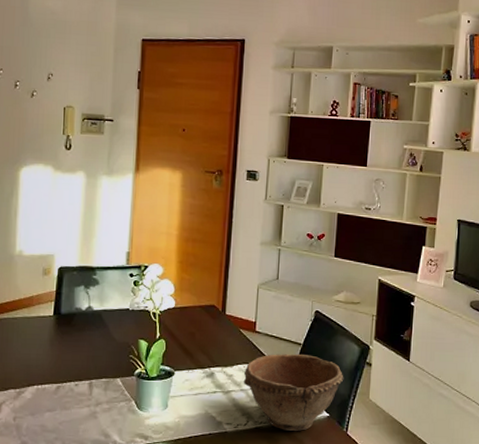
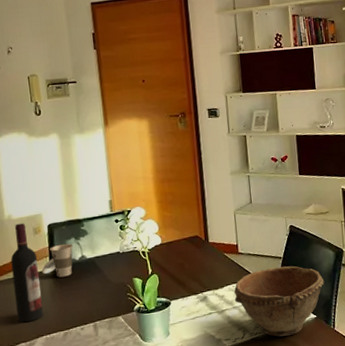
wine bottle: none [11,261,42,368] -> present [10,223,43,323]
cup: none [44,290,82,326] -> present [41,243,74,278]

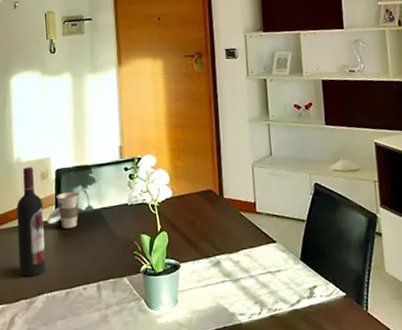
bowl: present [234,266,325,337] -> none [251,231,355,316]

